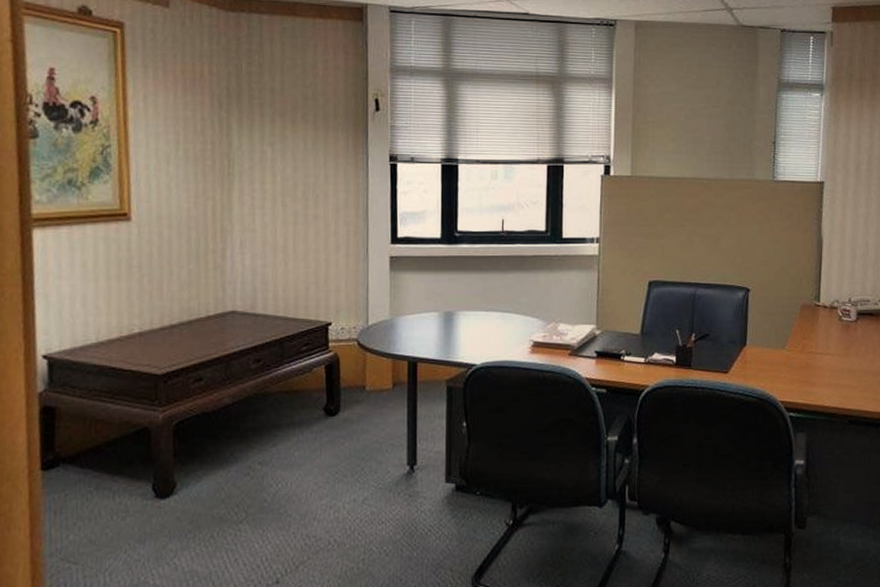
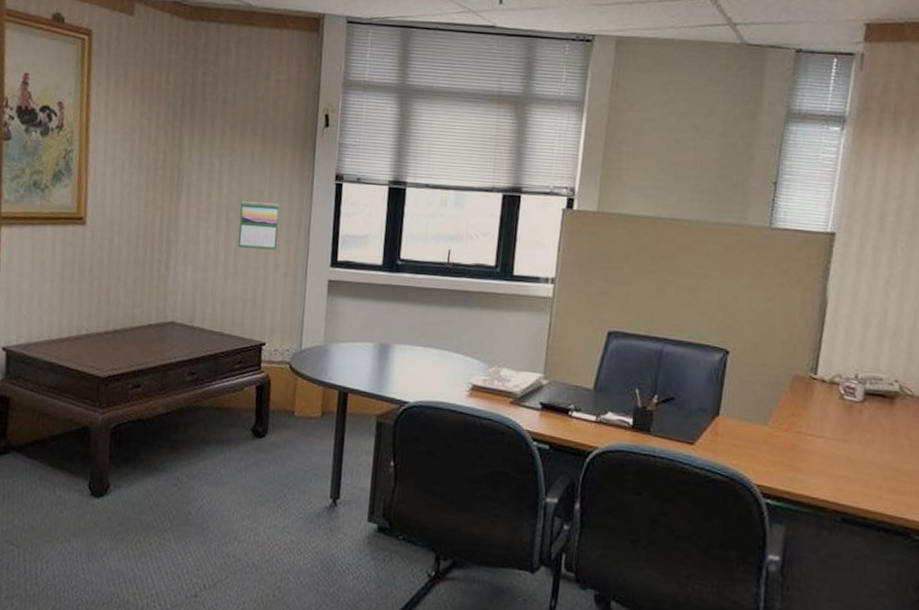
calendar: none [296,186,337,233] -> present [238,201,280,250]

